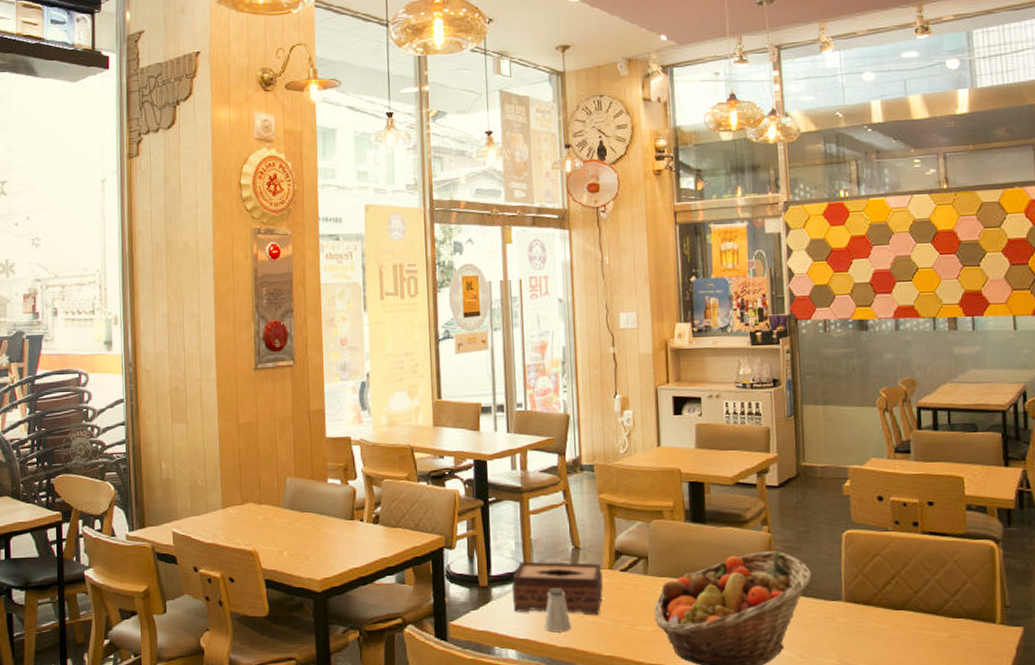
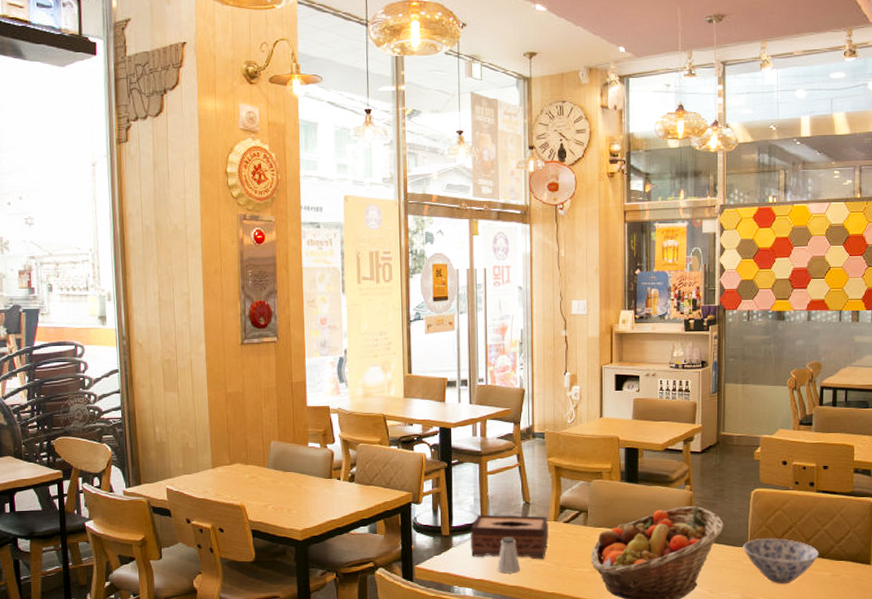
bowl: none [836,590,931,648] -> present [743,538,819,584]

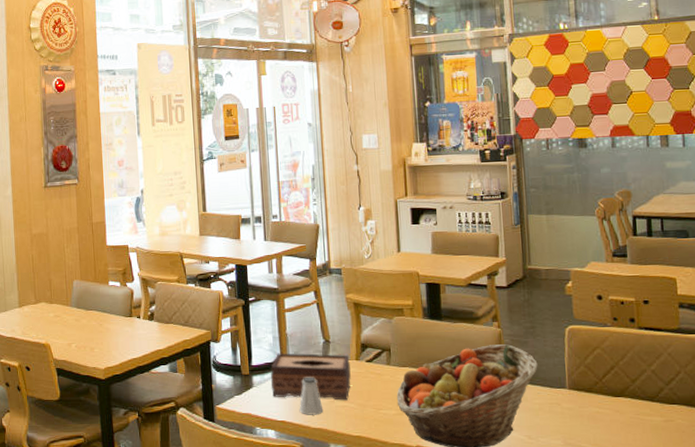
bowl: present [743,538,819,584] -> none [561,379,647,430]

